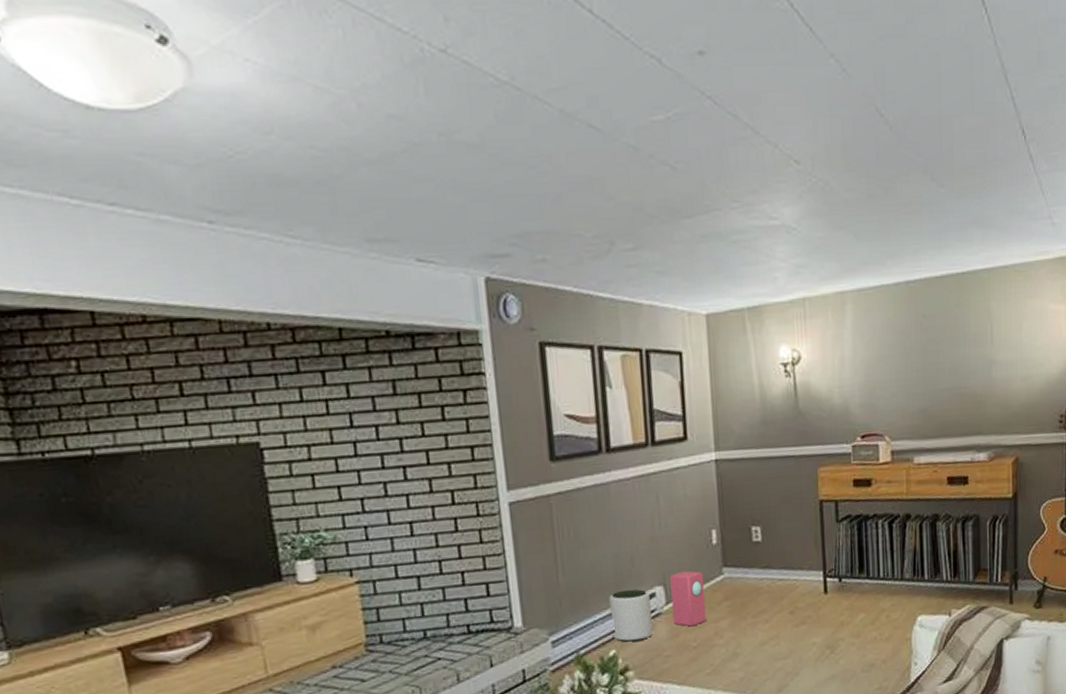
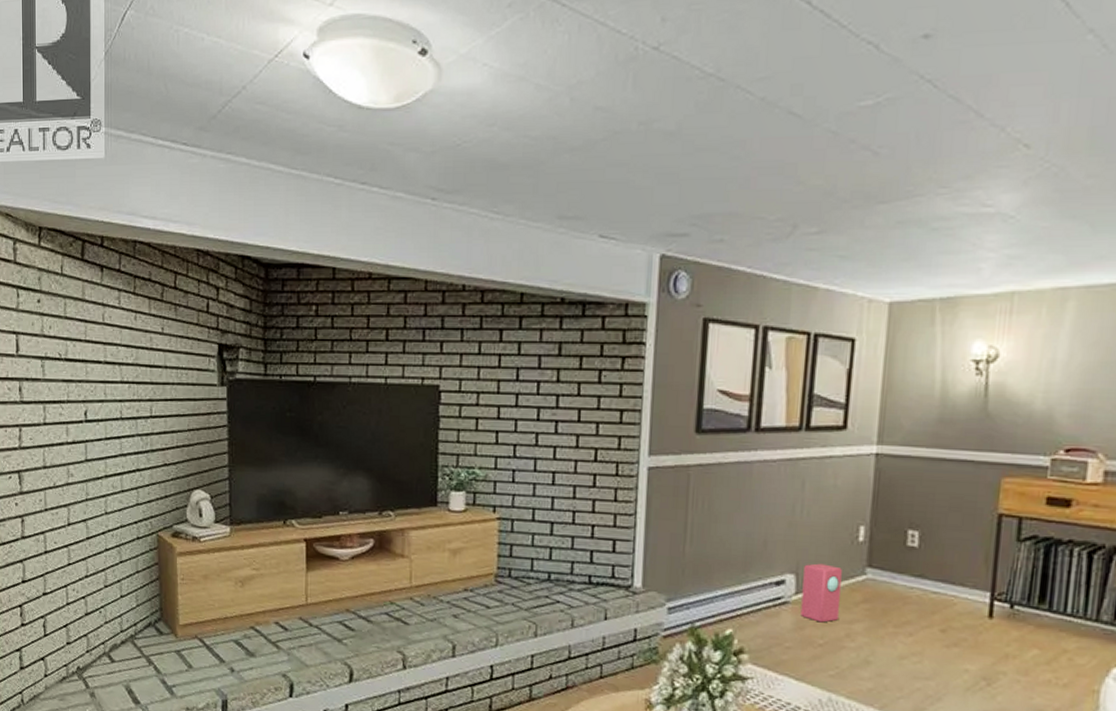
plant pot: present [609,589,653,642] -> none [731,571,779,626]

